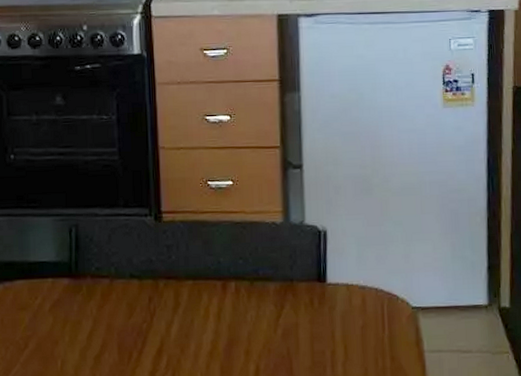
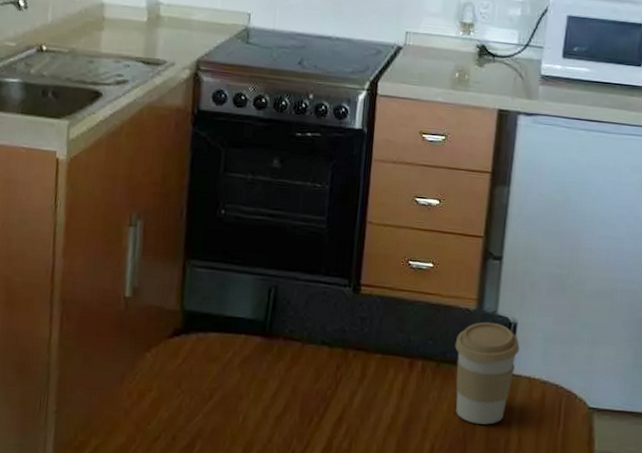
coffee cup: none [266,233,333,339] -> present [455,322,520,425]

